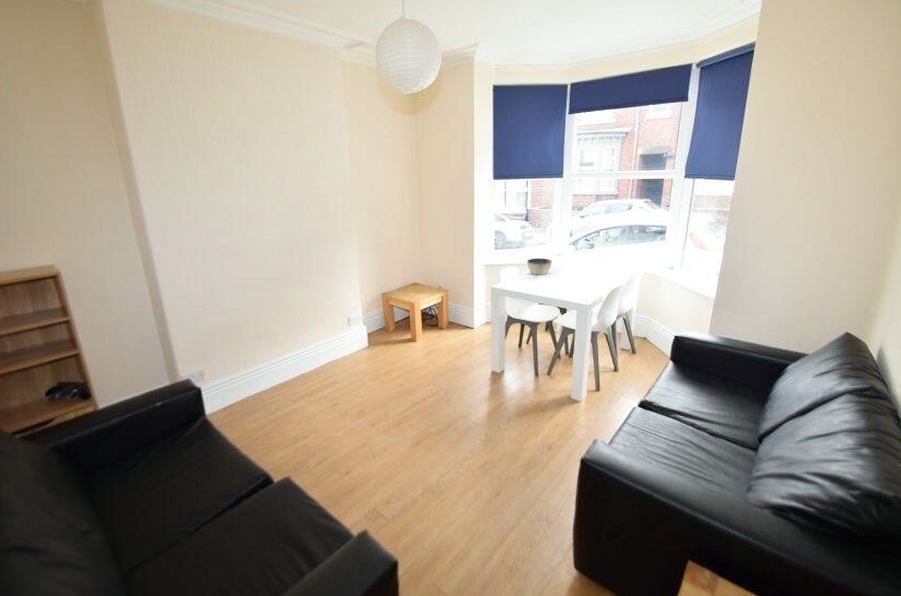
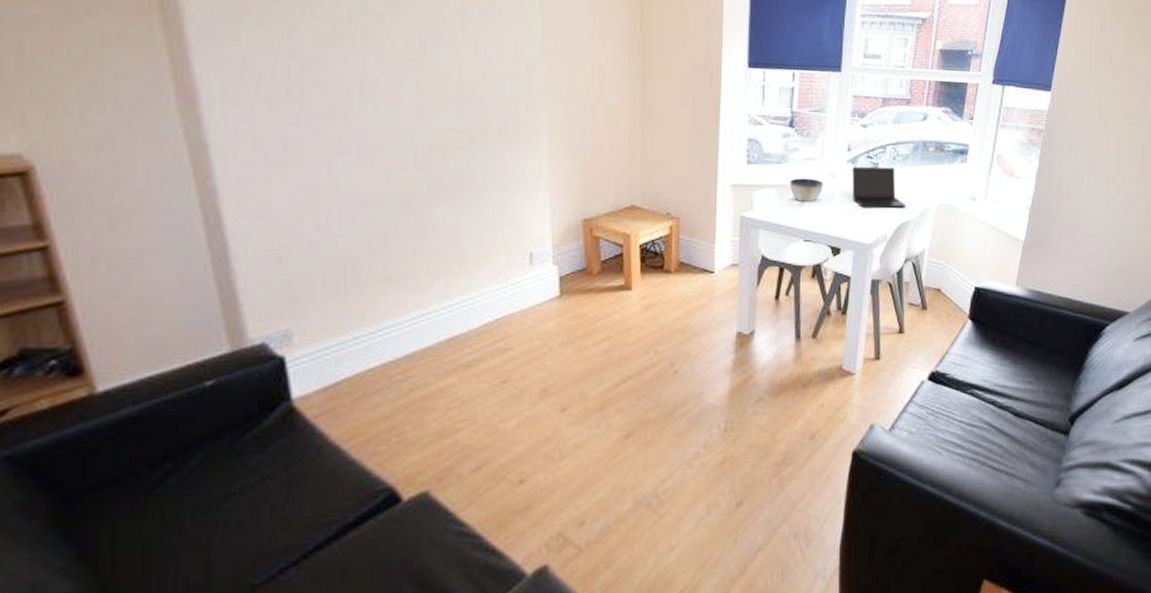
laptop: none [574,247,616,278] -> present [852,166,905,208]

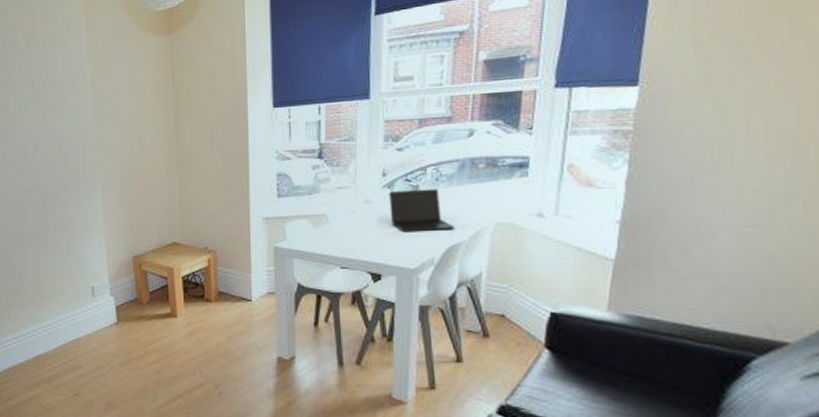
bowl: present [790,178,823,202] -> none [322,206,358,230]

